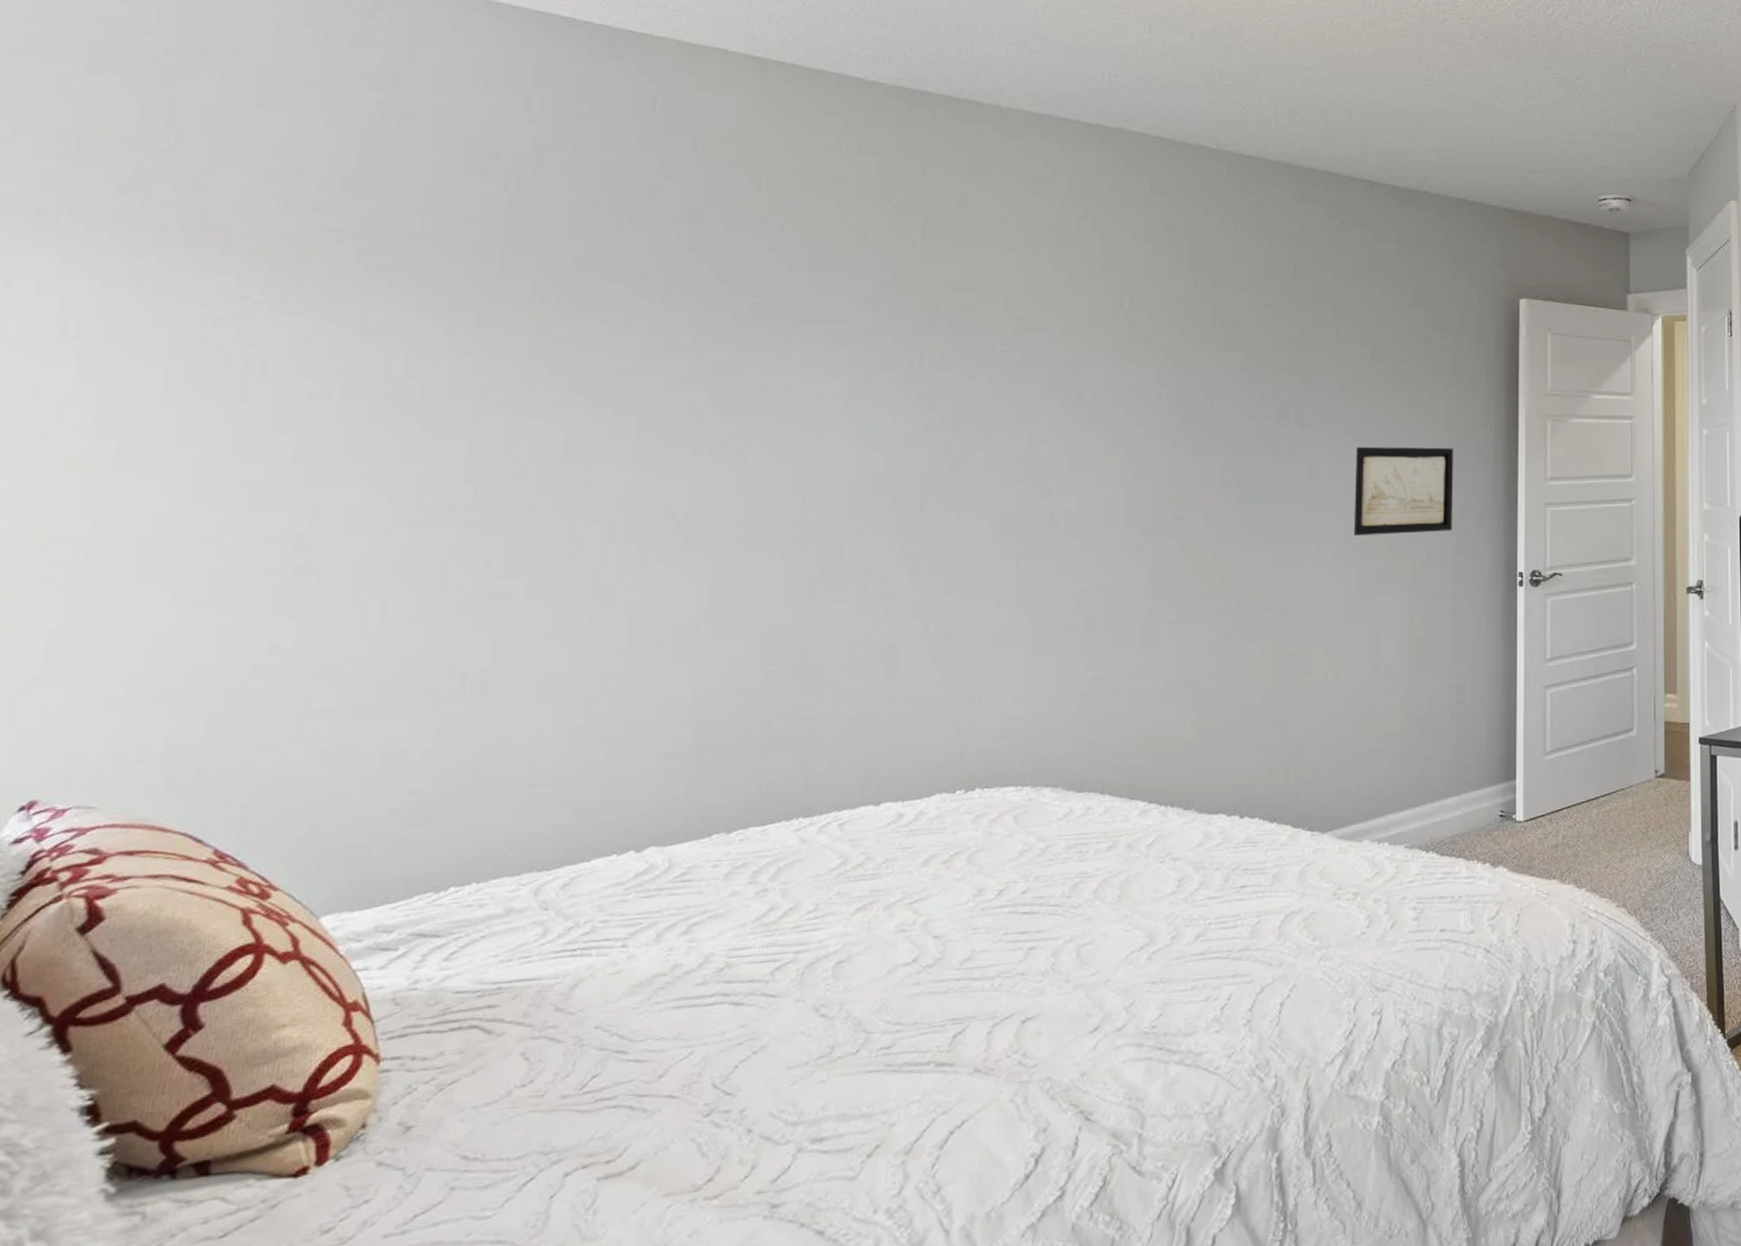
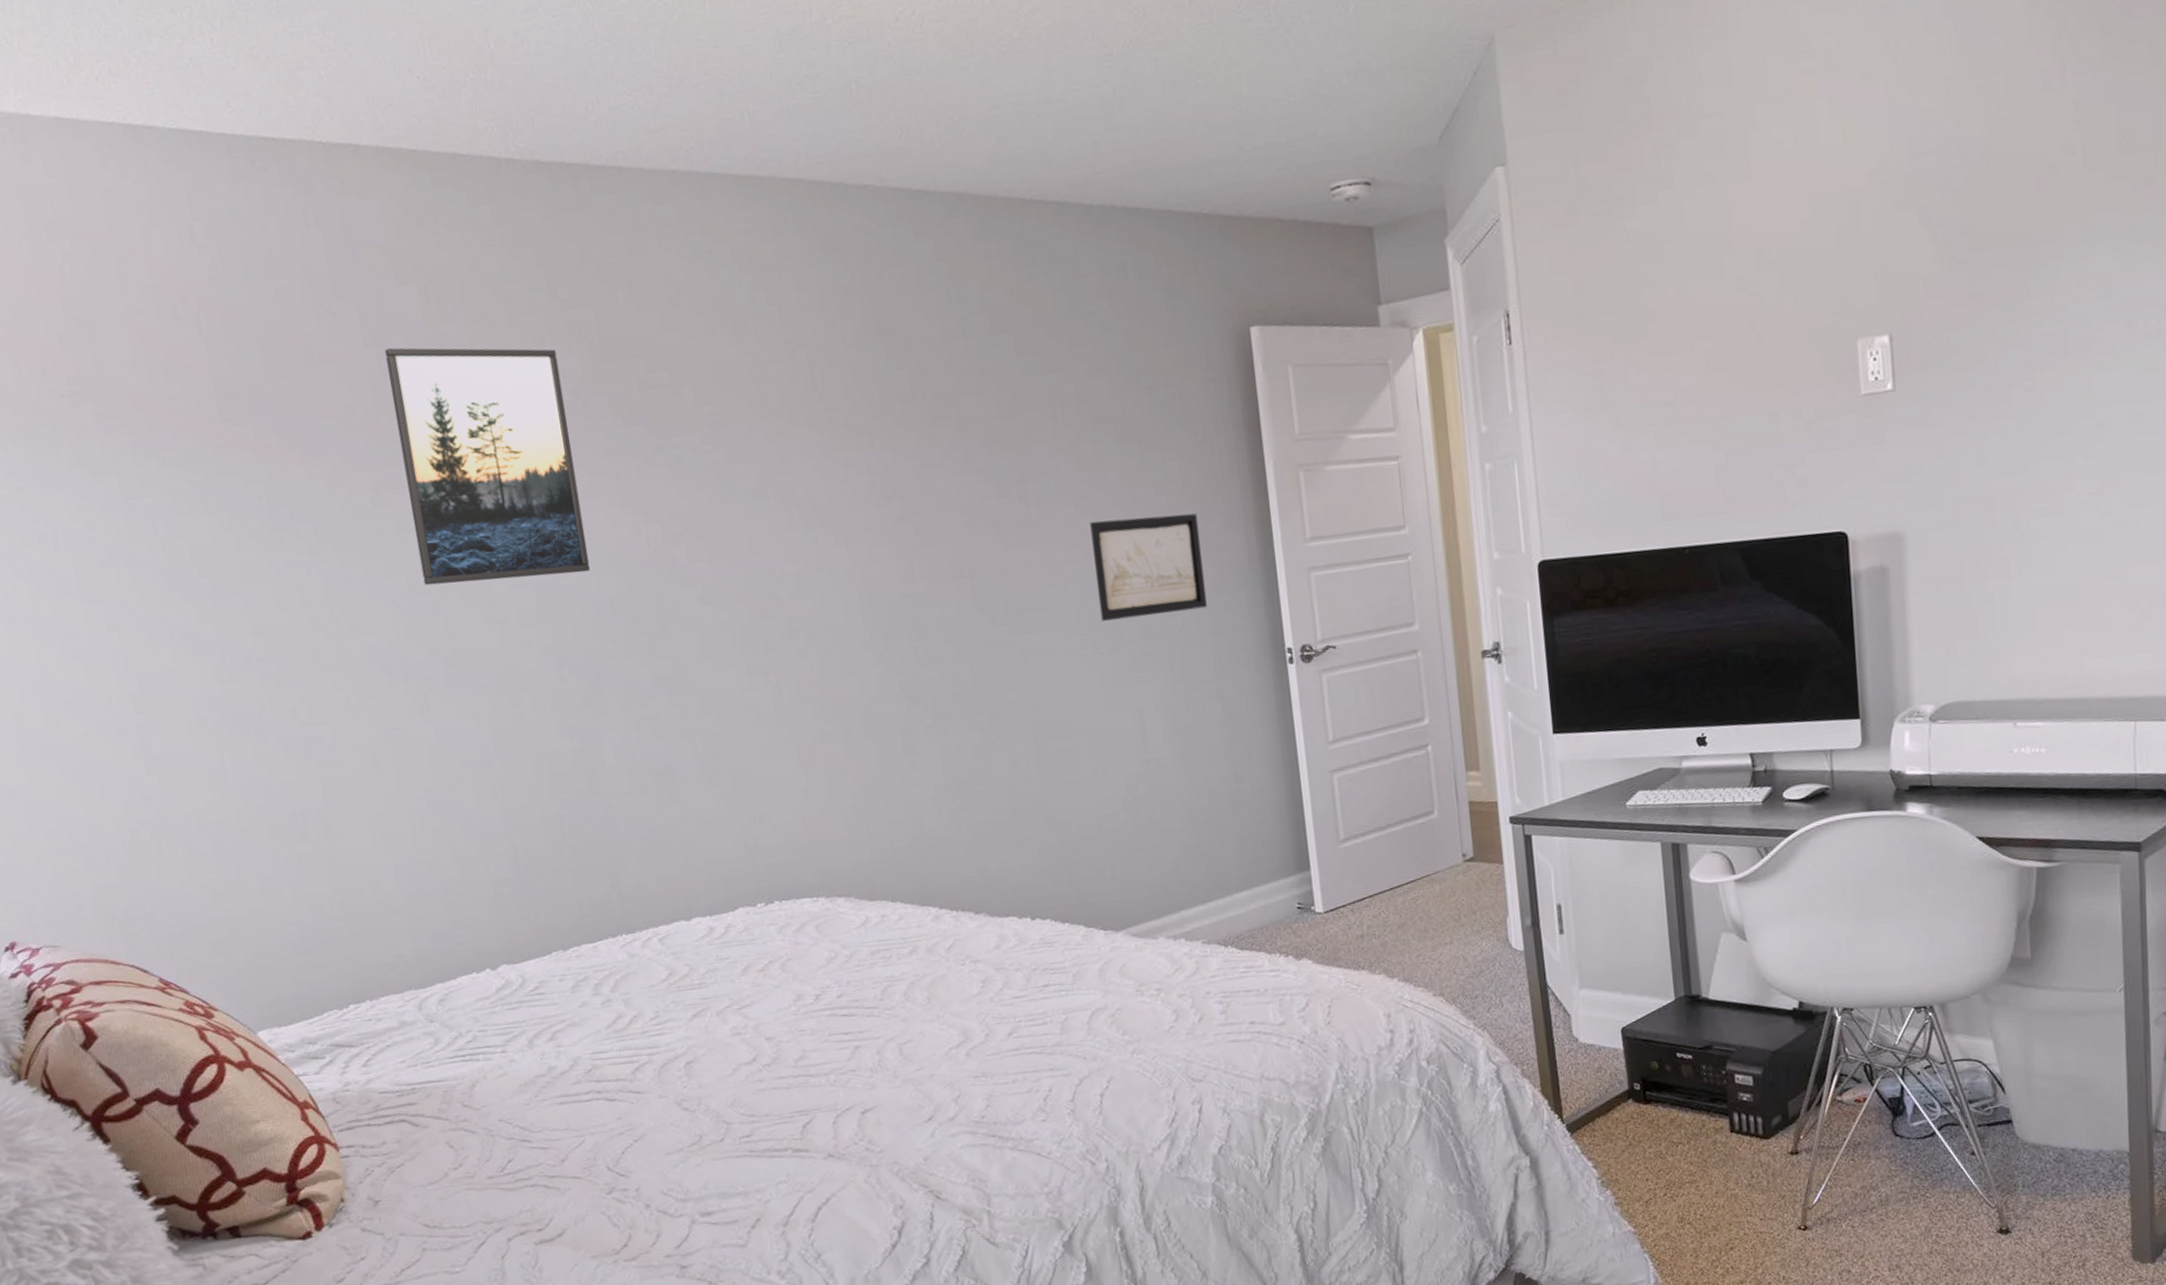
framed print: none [677,225,876,450] -> present [384,347,591,586]

